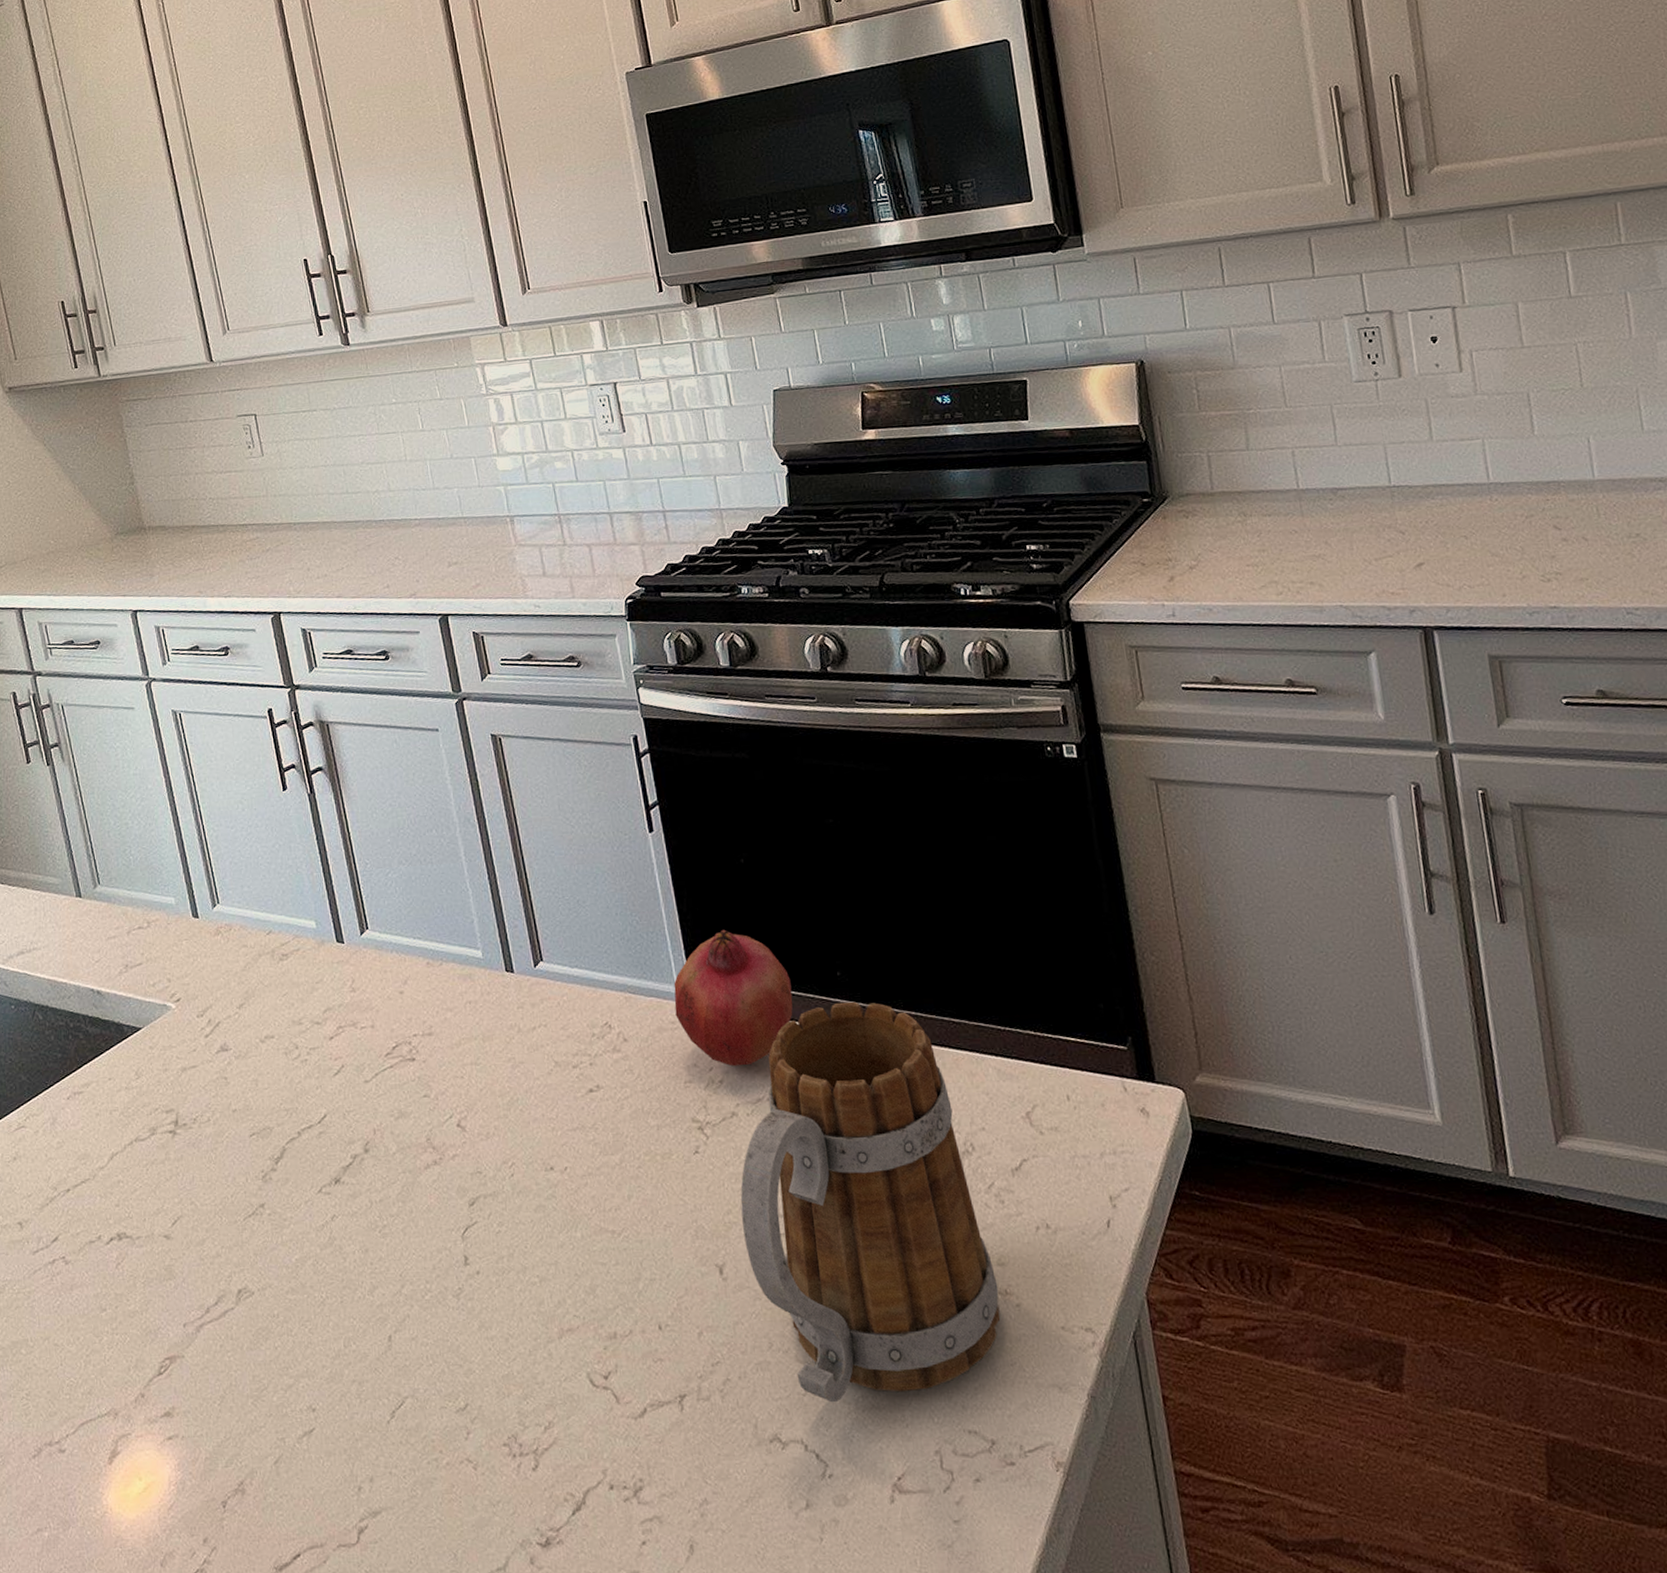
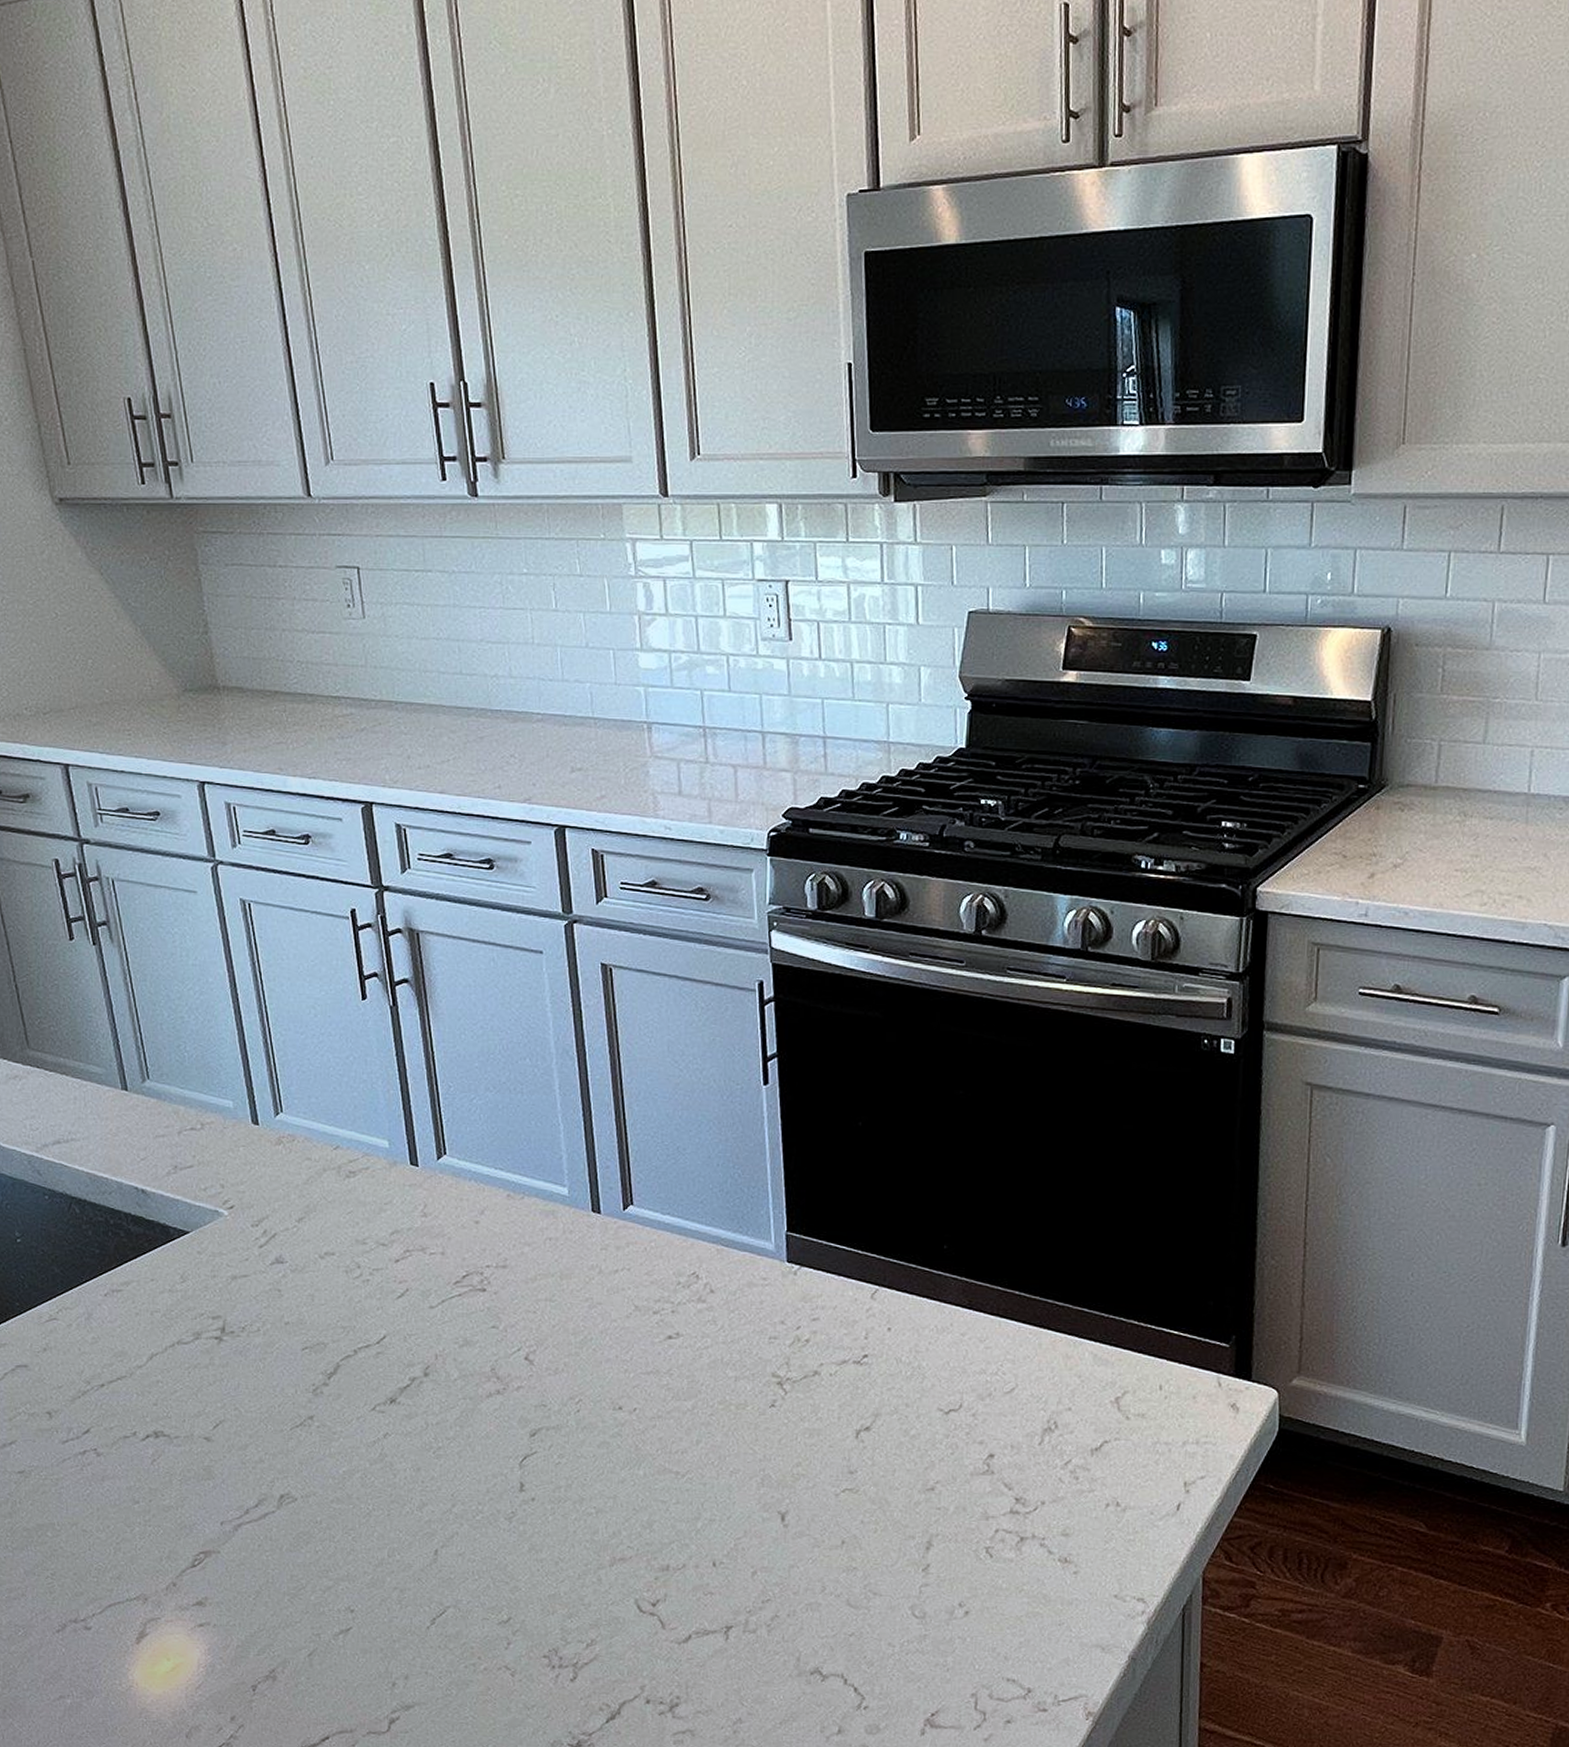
fruit: present [674,929,793,1067] -> none [768,1191,894,1328]
mug: present [740,1001,1001,1403] -> none [811,1275,1059,1645]

